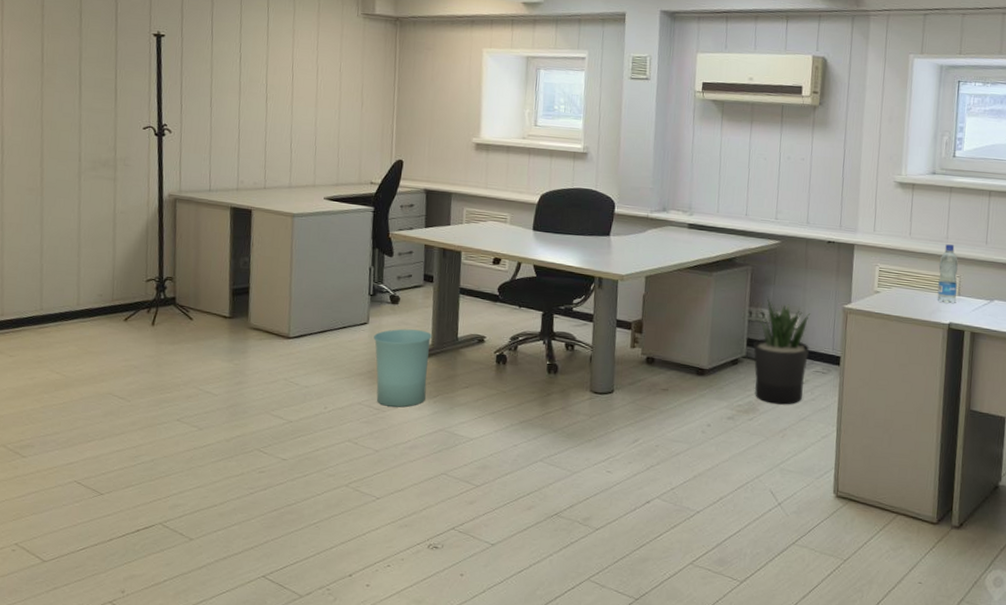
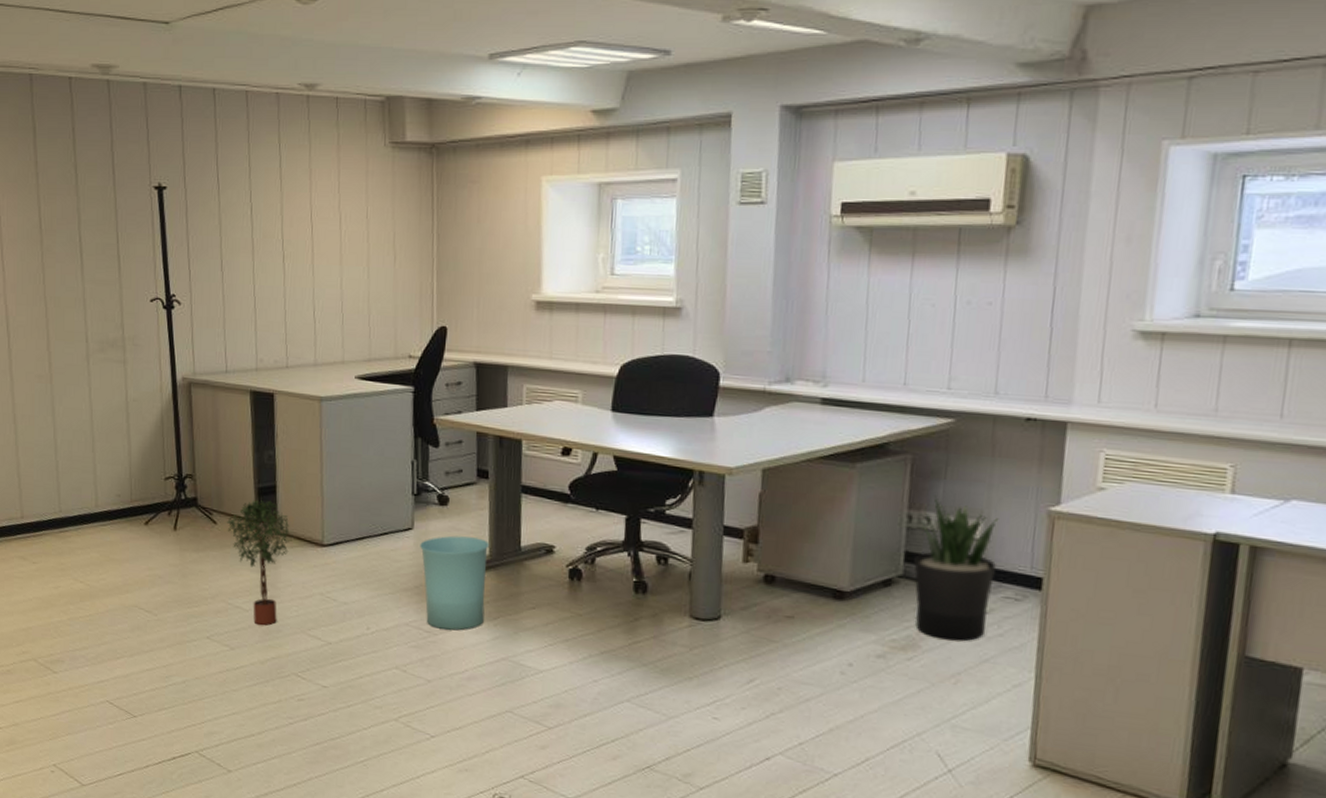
potted tree: none [202,299,261,408] -> present [227,500,292,625]
bottle: present [937,244,959,305] -> none [1197,419,1234,507]

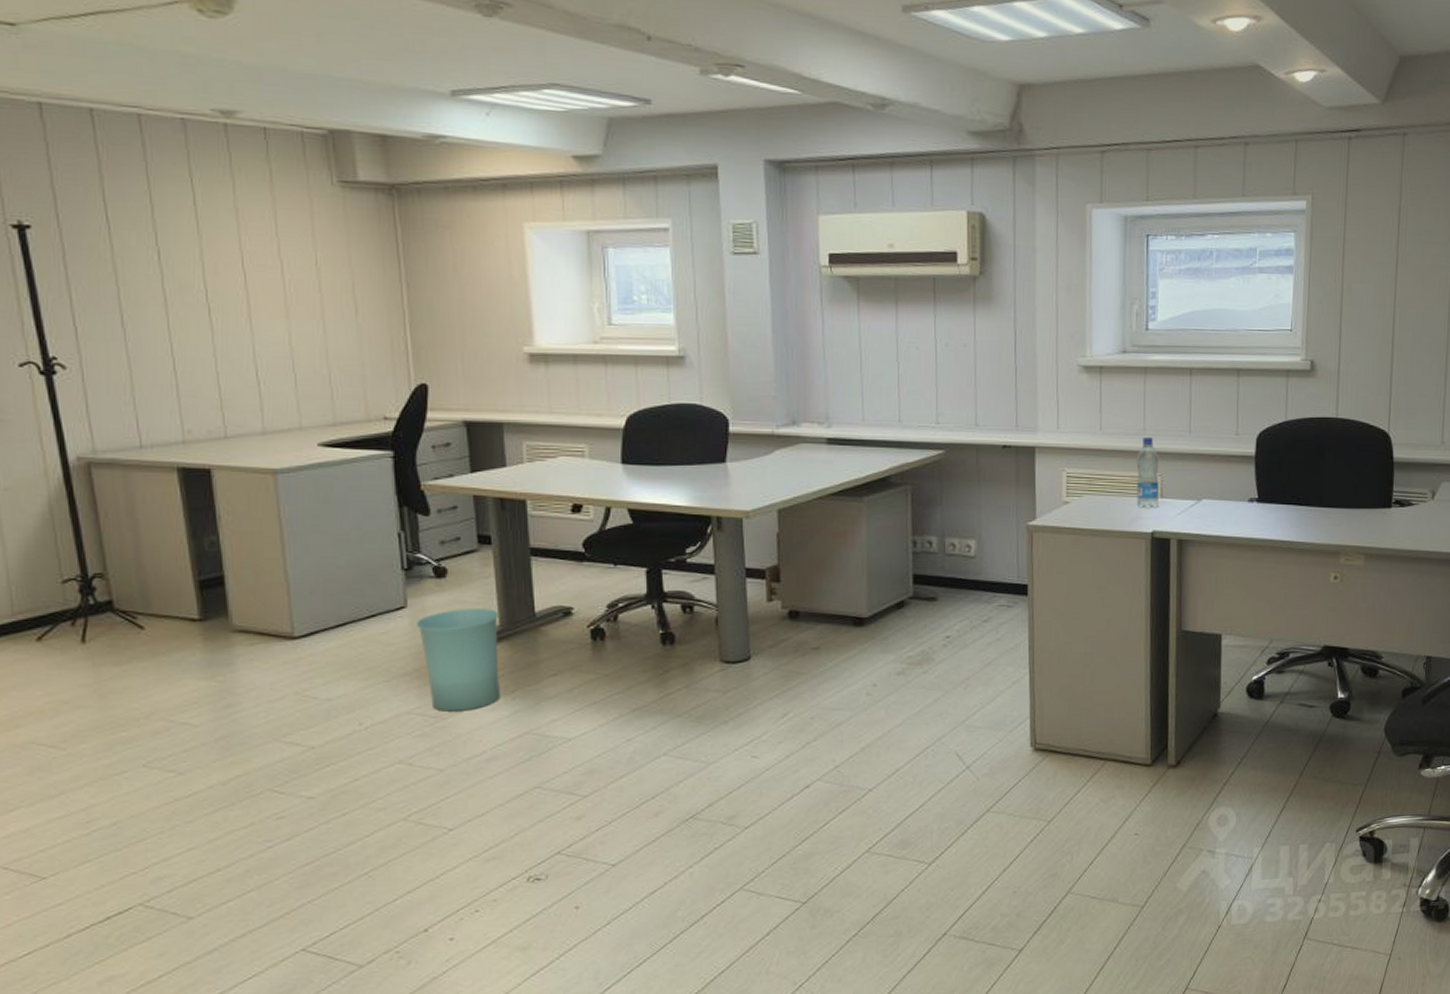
potted tree: present [227,500,292,625] -> none [159,593,251,740]
planter: present [913,495,998,641] -> none [921,520,989,650]
bottle: none [1197,419,1234,507] -> present [1136,437,1160,510]

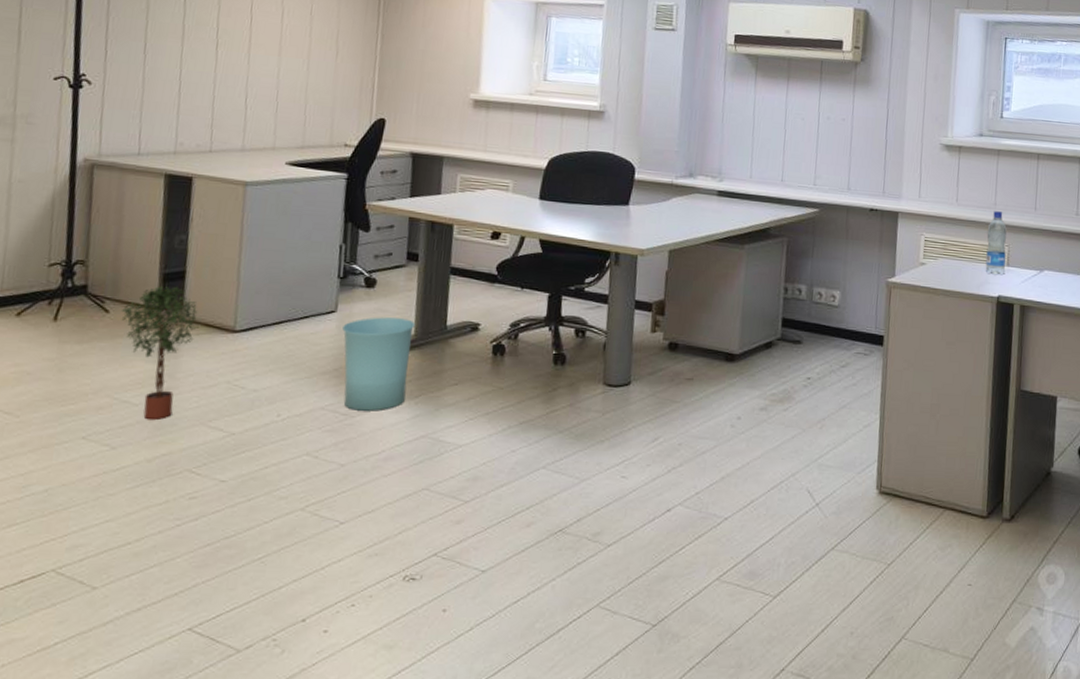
potted tree: none [159,593,251,740] -> present [122,286,199,420]

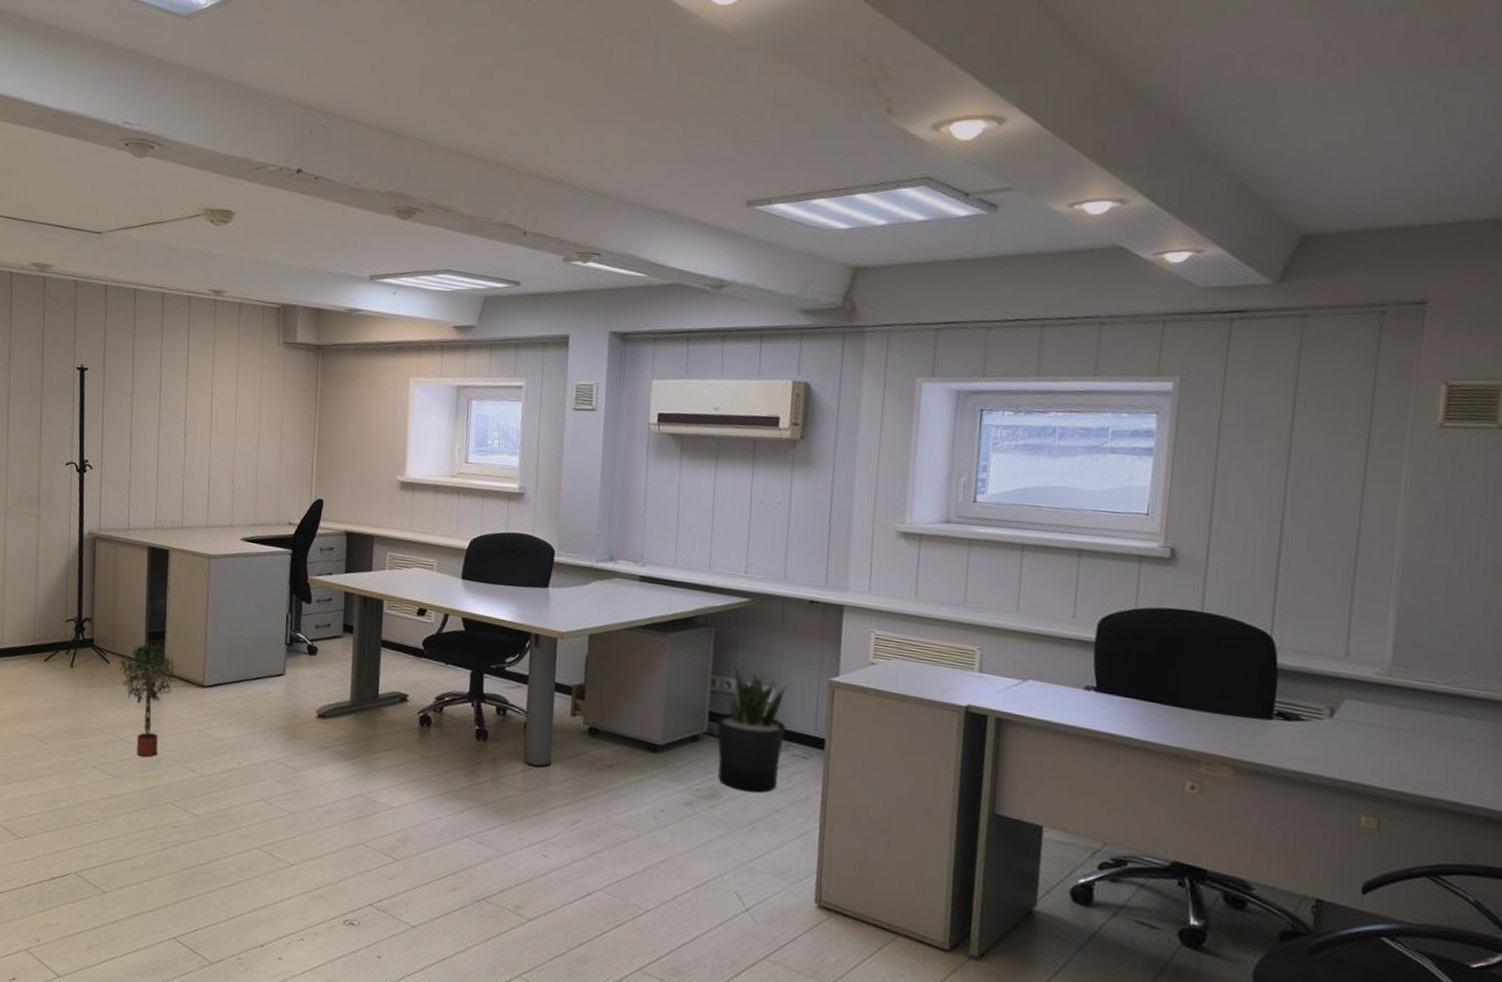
waste bin: present [342,317,416,411] -> none [290,682,352,768]
planter: none [788,270,851,392] -> present [716,663,787,792]
bottle: present [985,211,1007,276] -> none [951,609,980,683]

